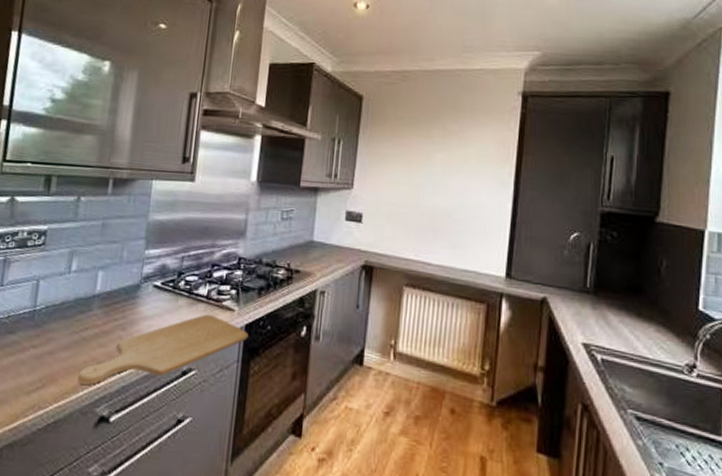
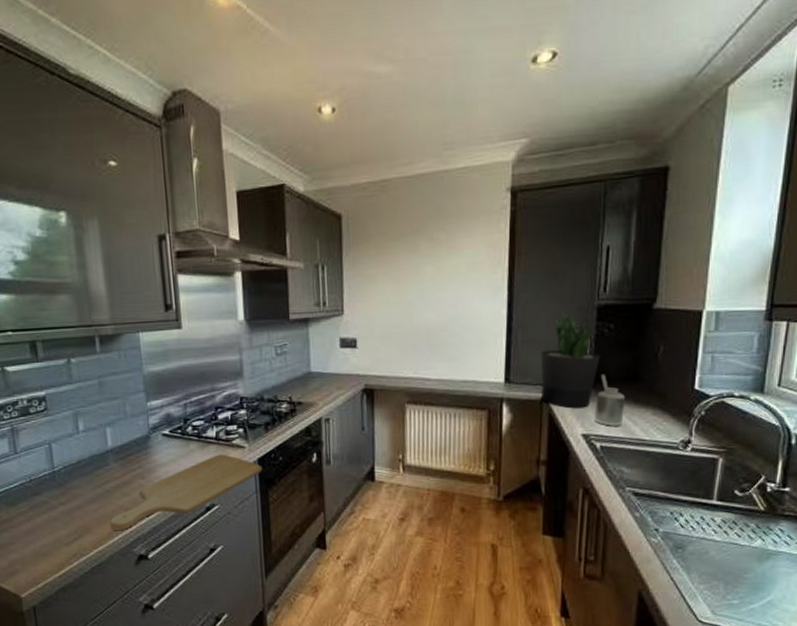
planter: none [542,211,603,314] -> present [540,309,600,407]
soap dispenser: none [595,281,628,340] -> present [594,374,626,427]

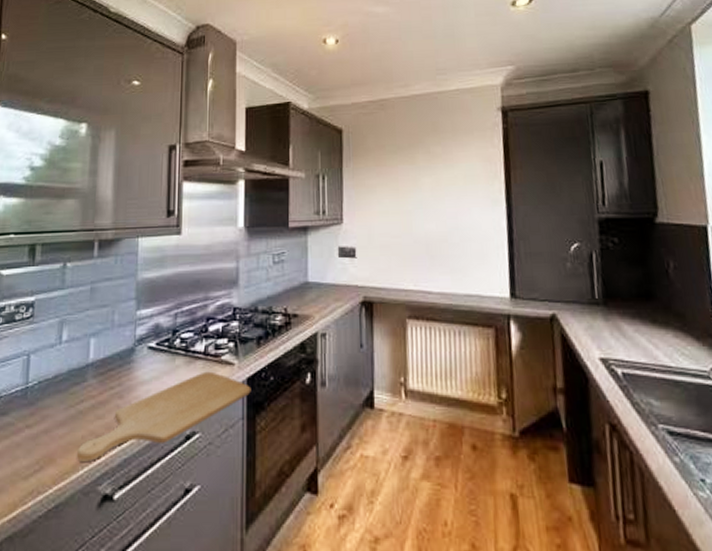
planter: present [540,309,600,407] -> none [545,222,609,327]
soap dispenser: present [594,374,626,427] -> none [609,290,643,351]

